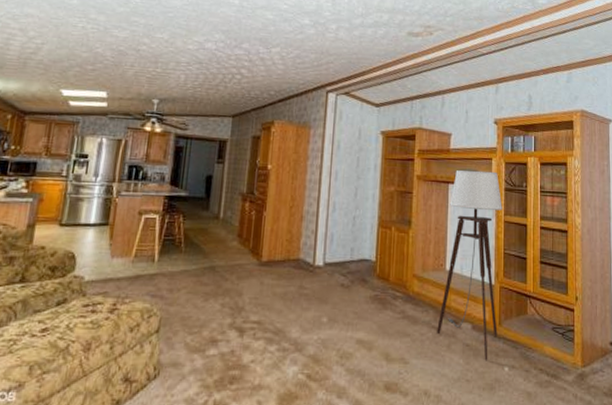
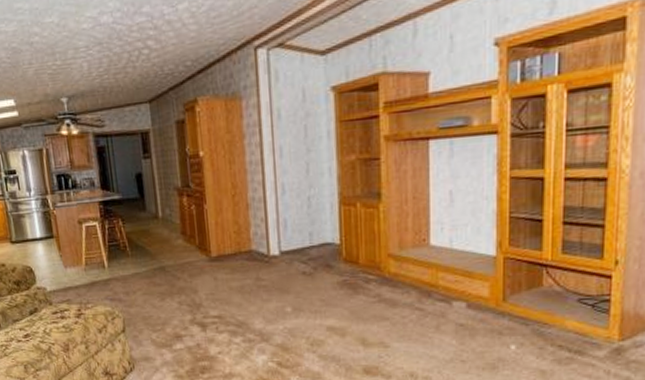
floor lamp: present [437,169,503,361] -> none [422,113,508,341]

